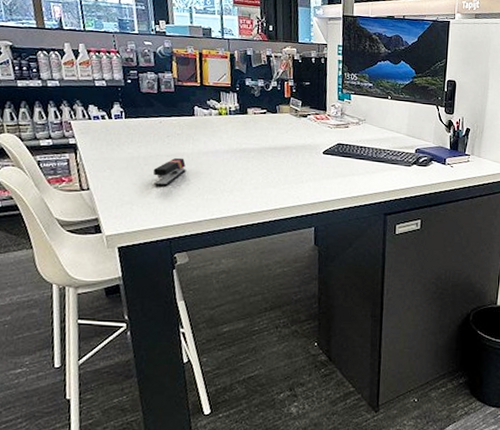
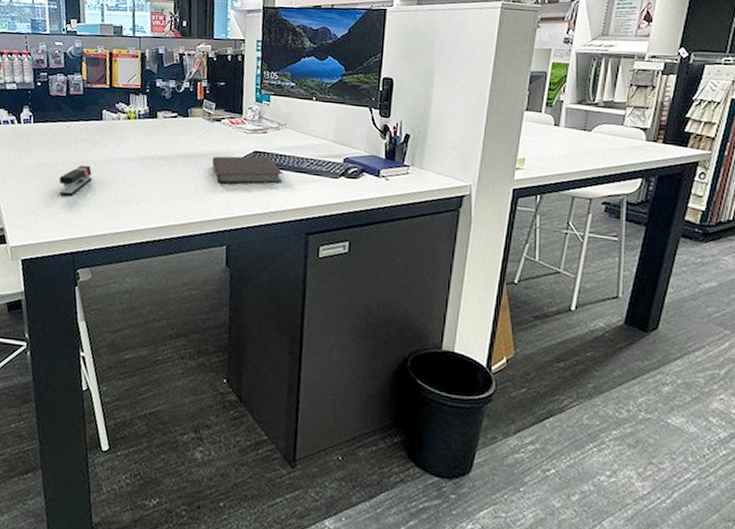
notebook: none [299,148,364,173] -> present [212,156,283,184]

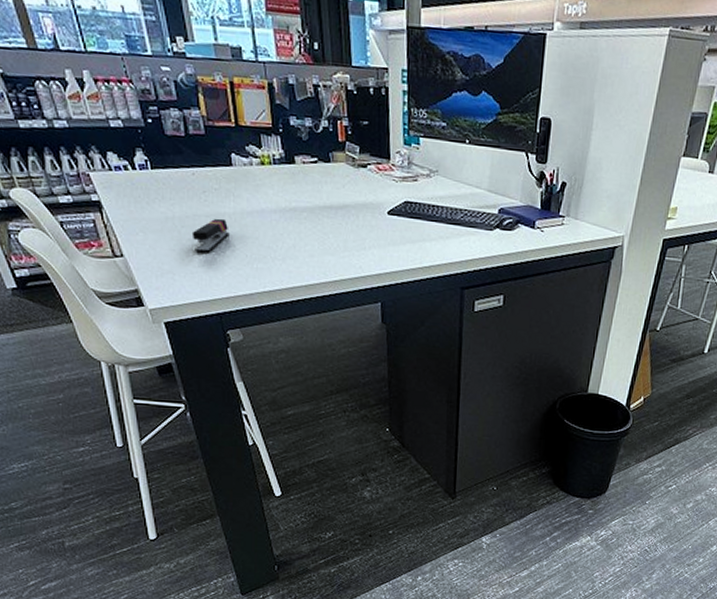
notebook: present [212,156,283,184] -> none [360,207,437,238]

